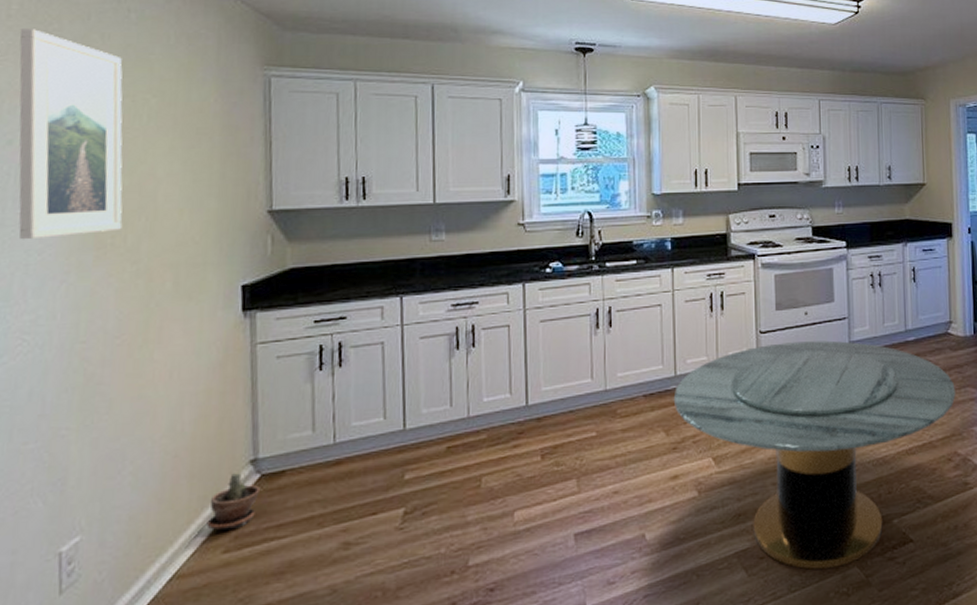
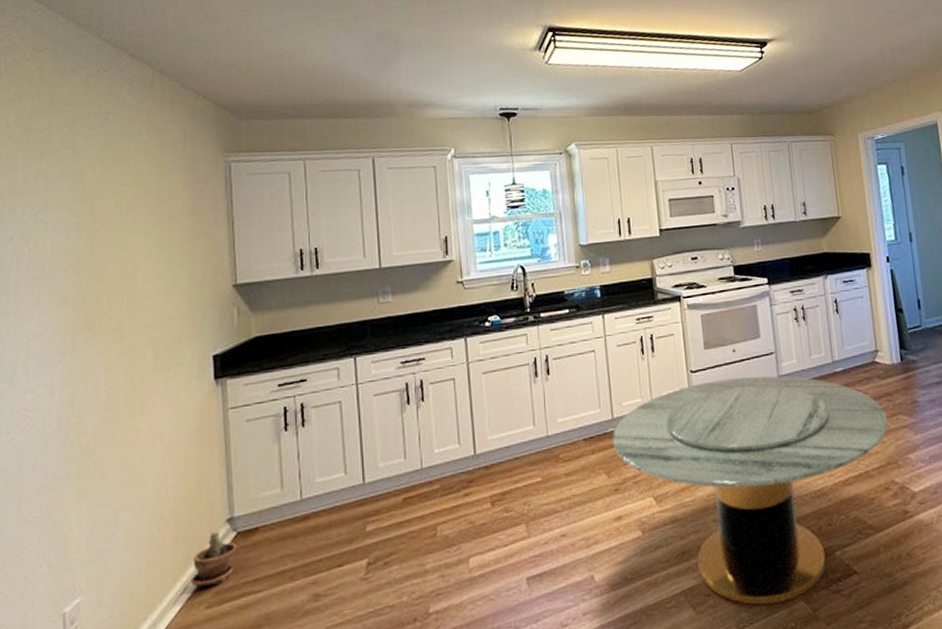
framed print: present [19,29,123,240] -> none [17,136,108,326]

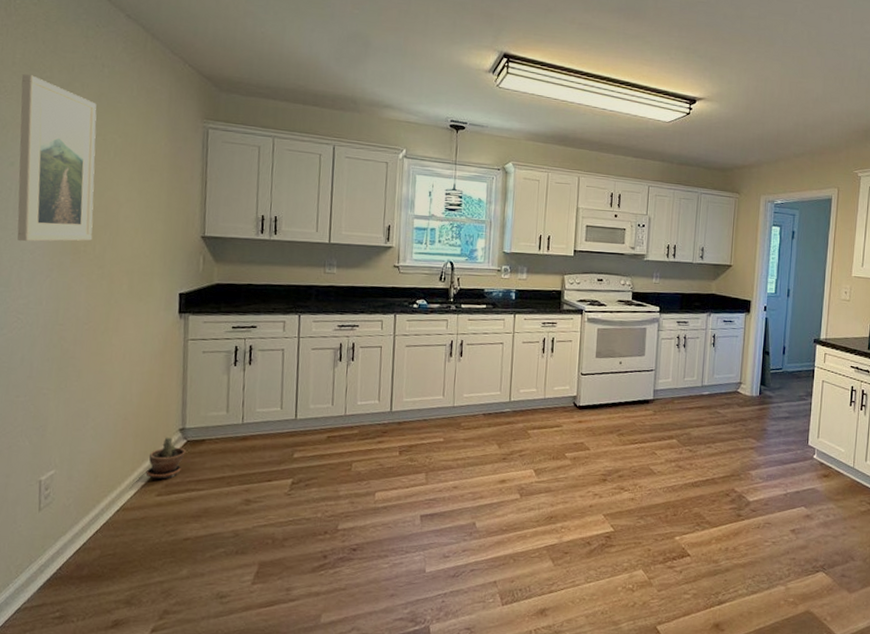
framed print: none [17,136,108,326] -> present [17,74,97,242]
dining table: present [612,375,888,605] -> none [506,384,739,569]

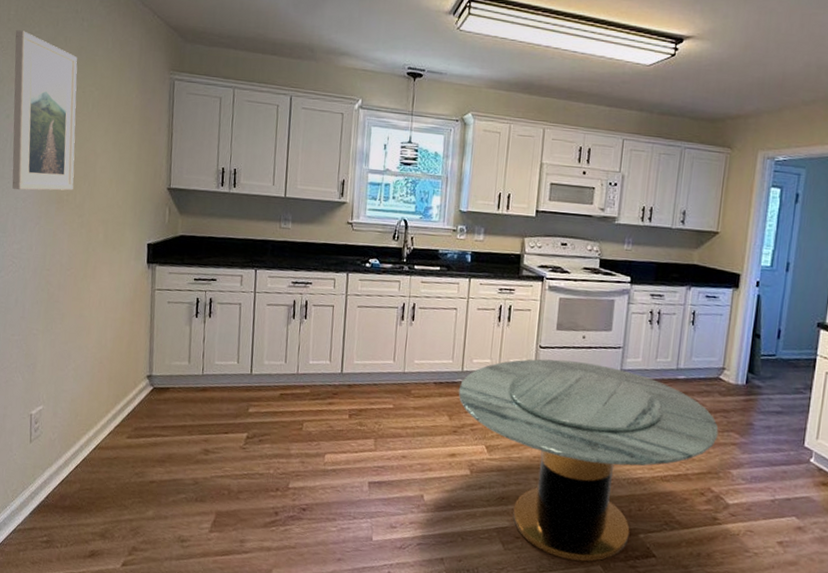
potted plant: present [145,436,185,480] -> none [118,382,152,423]
dining table: none [506,384,739,569] -> present [458,359,719,562]

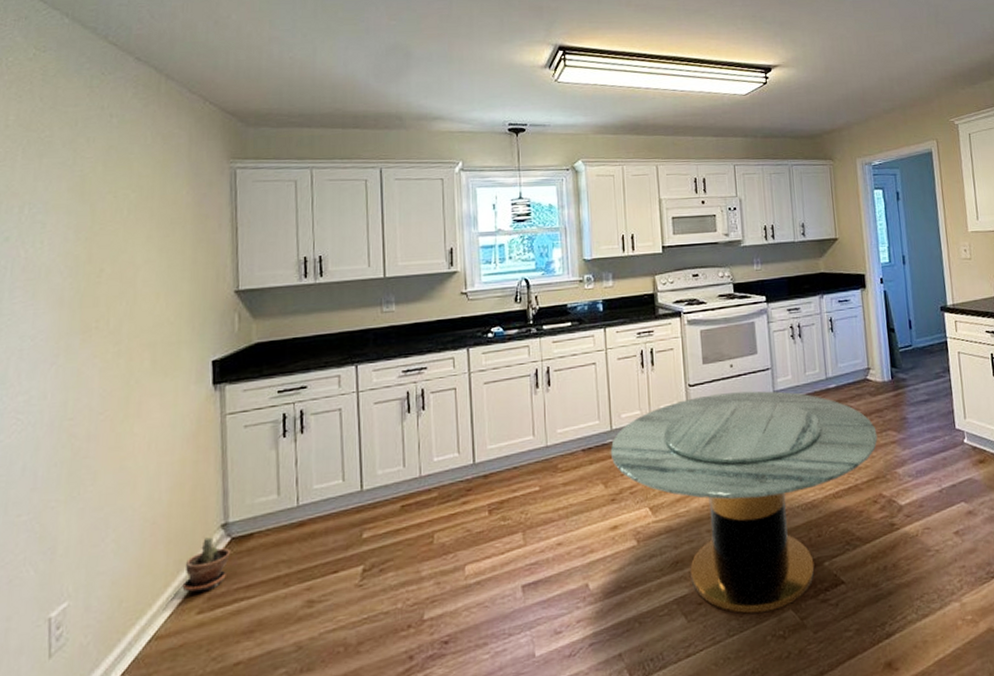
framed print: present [12,30,78,191] -> none [14,136,106,327]
potted plant: none [118,382,152,423] -> present [182,535,230,592]

